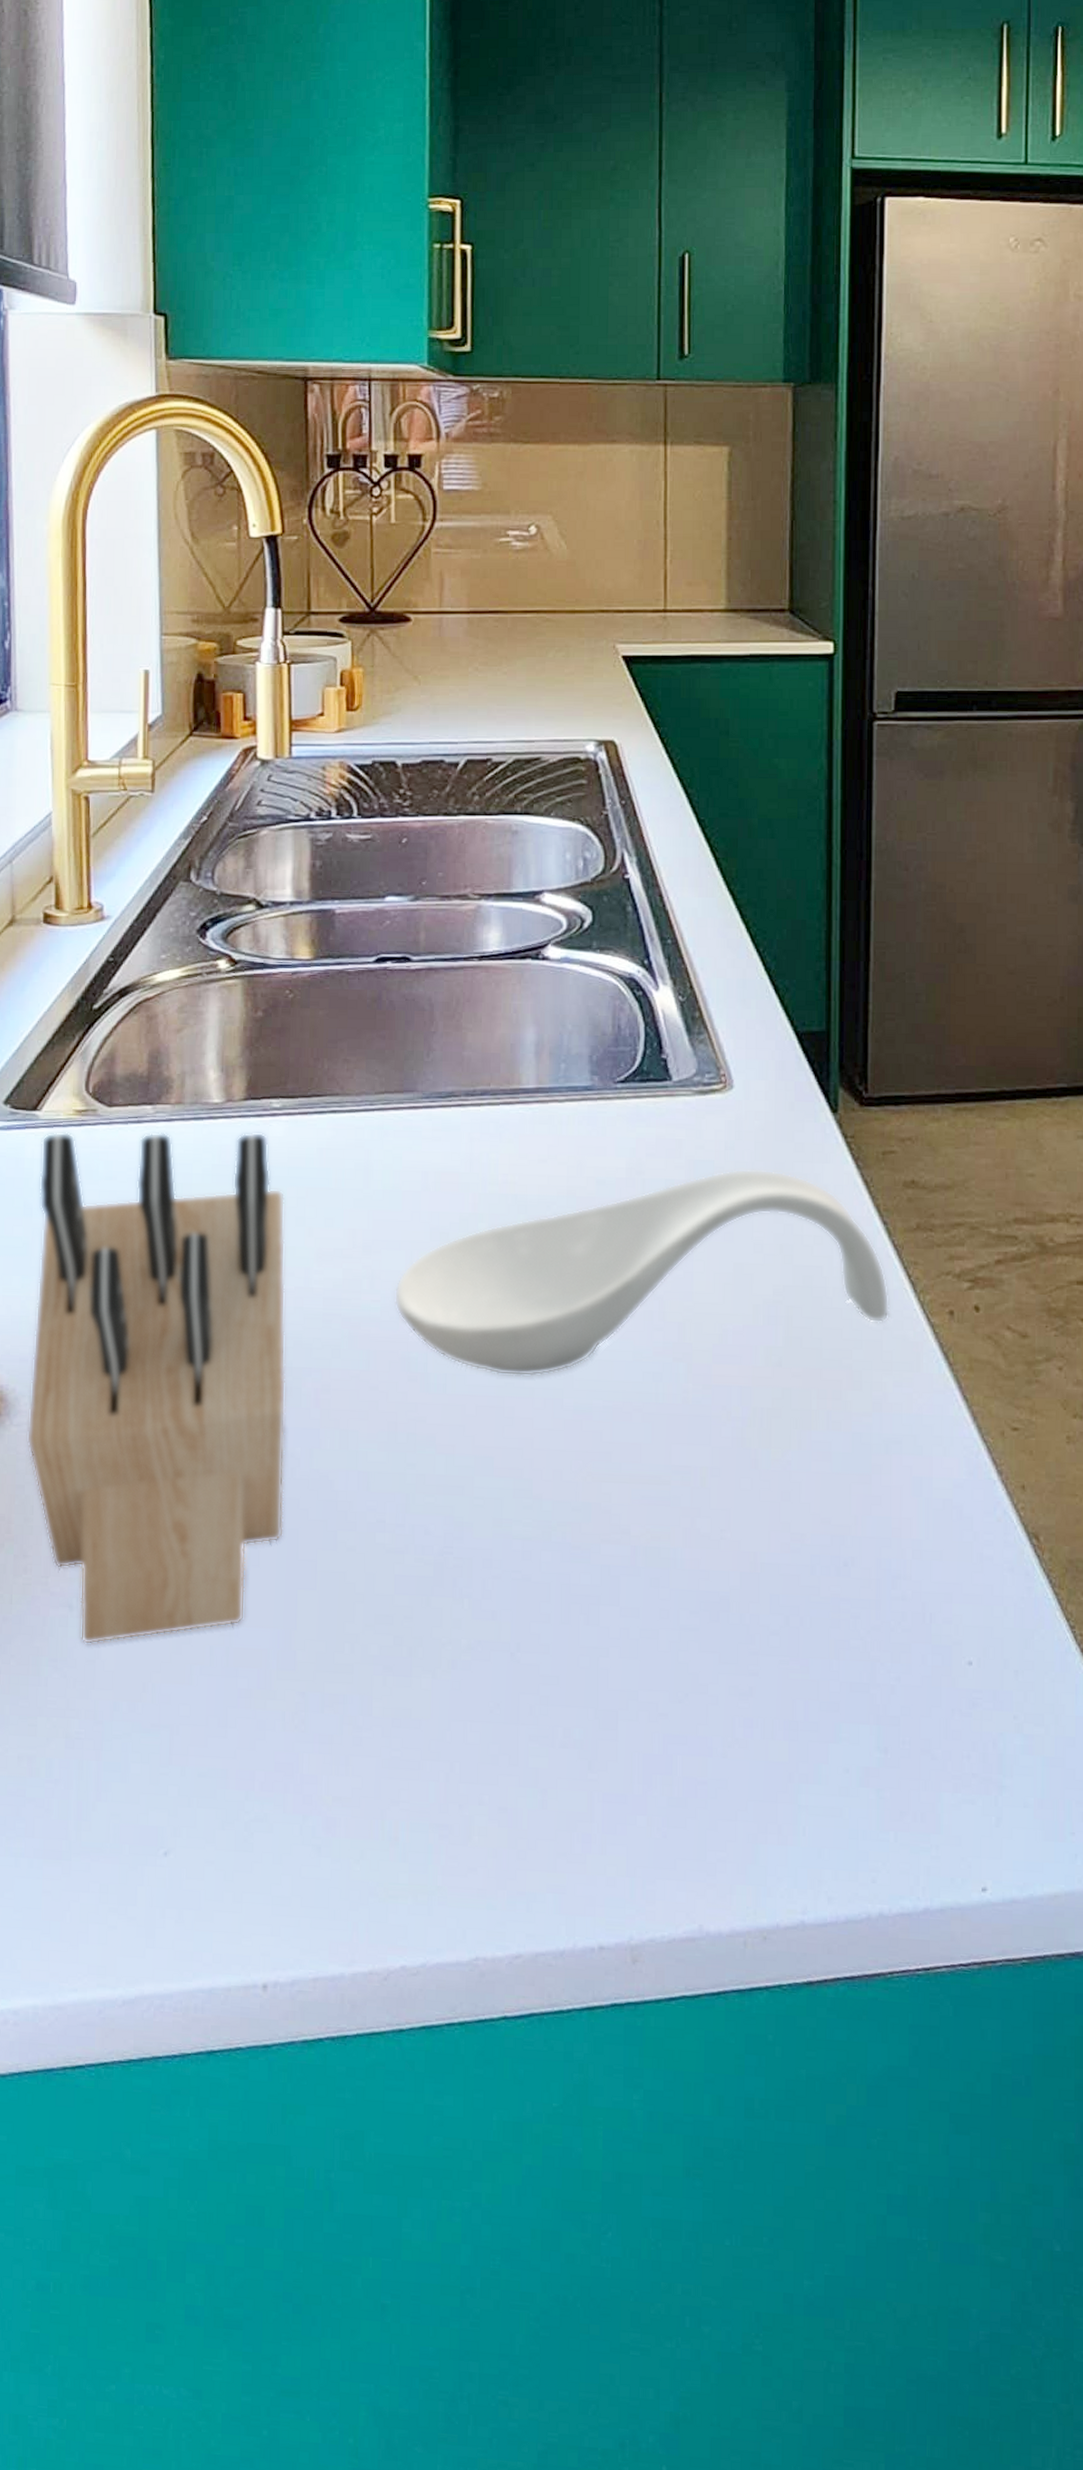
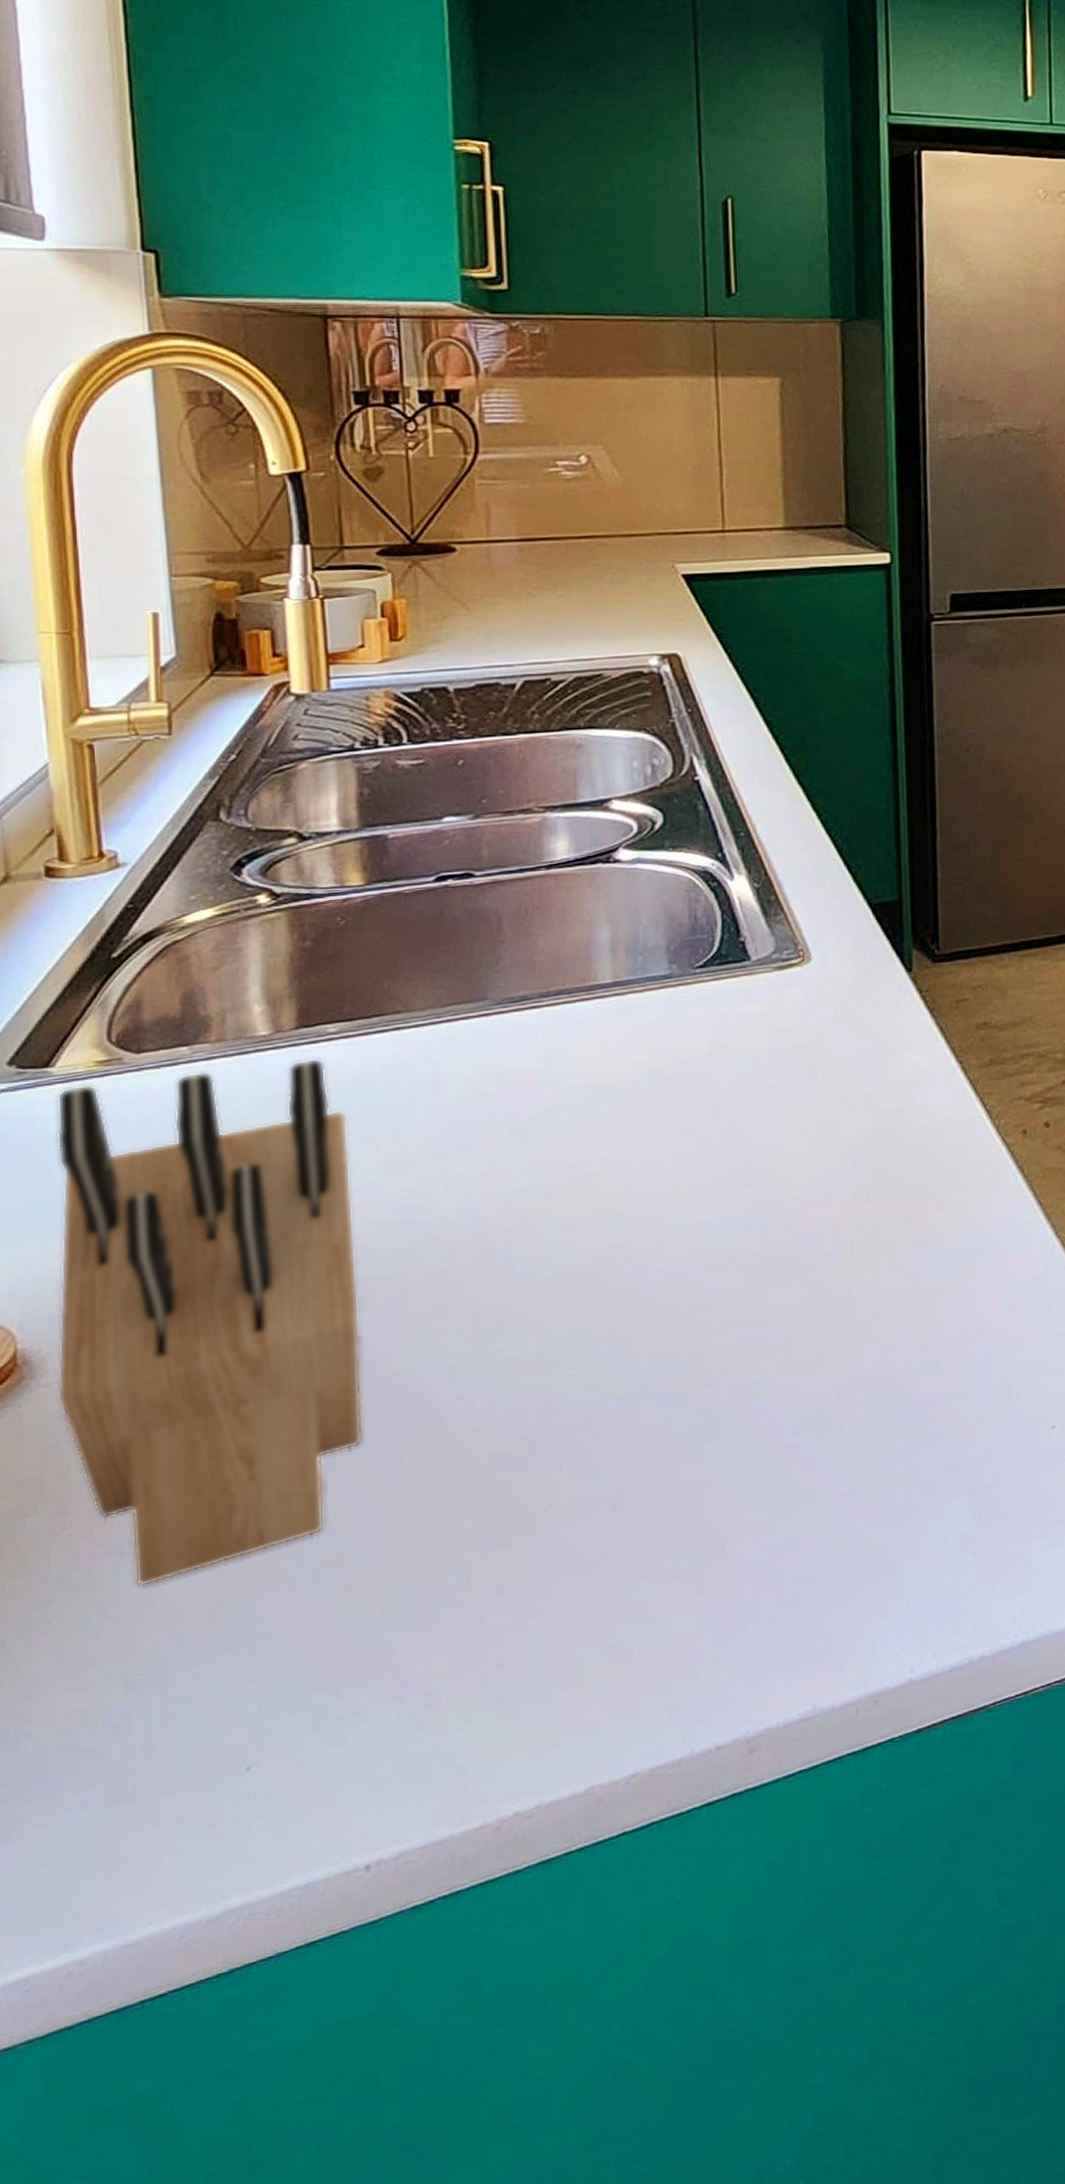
spoon rest: present [394,1168,889,1377] -> none [472,1029,968,1253]

